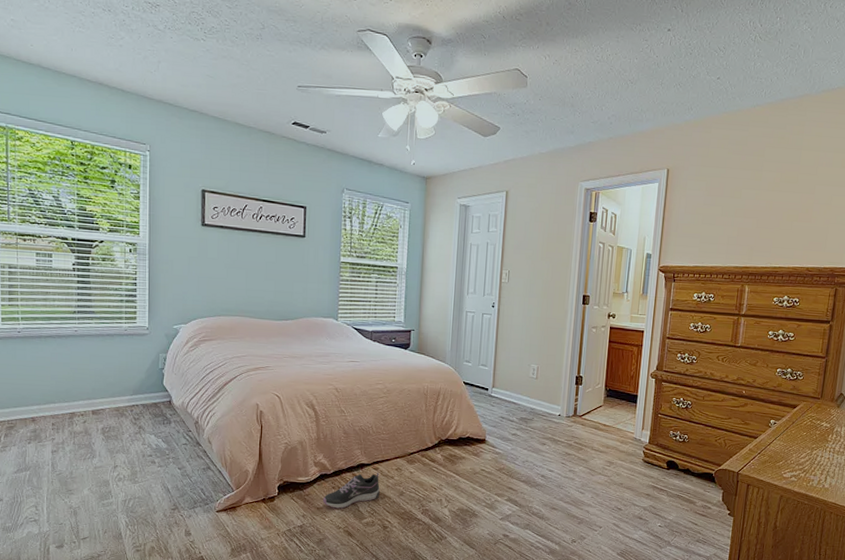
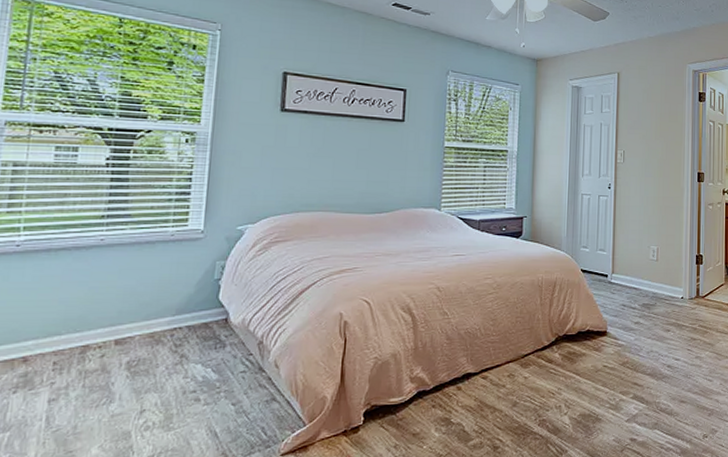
athletic shoe: present [323,472,380,509] -> none [420,381,489,432]

